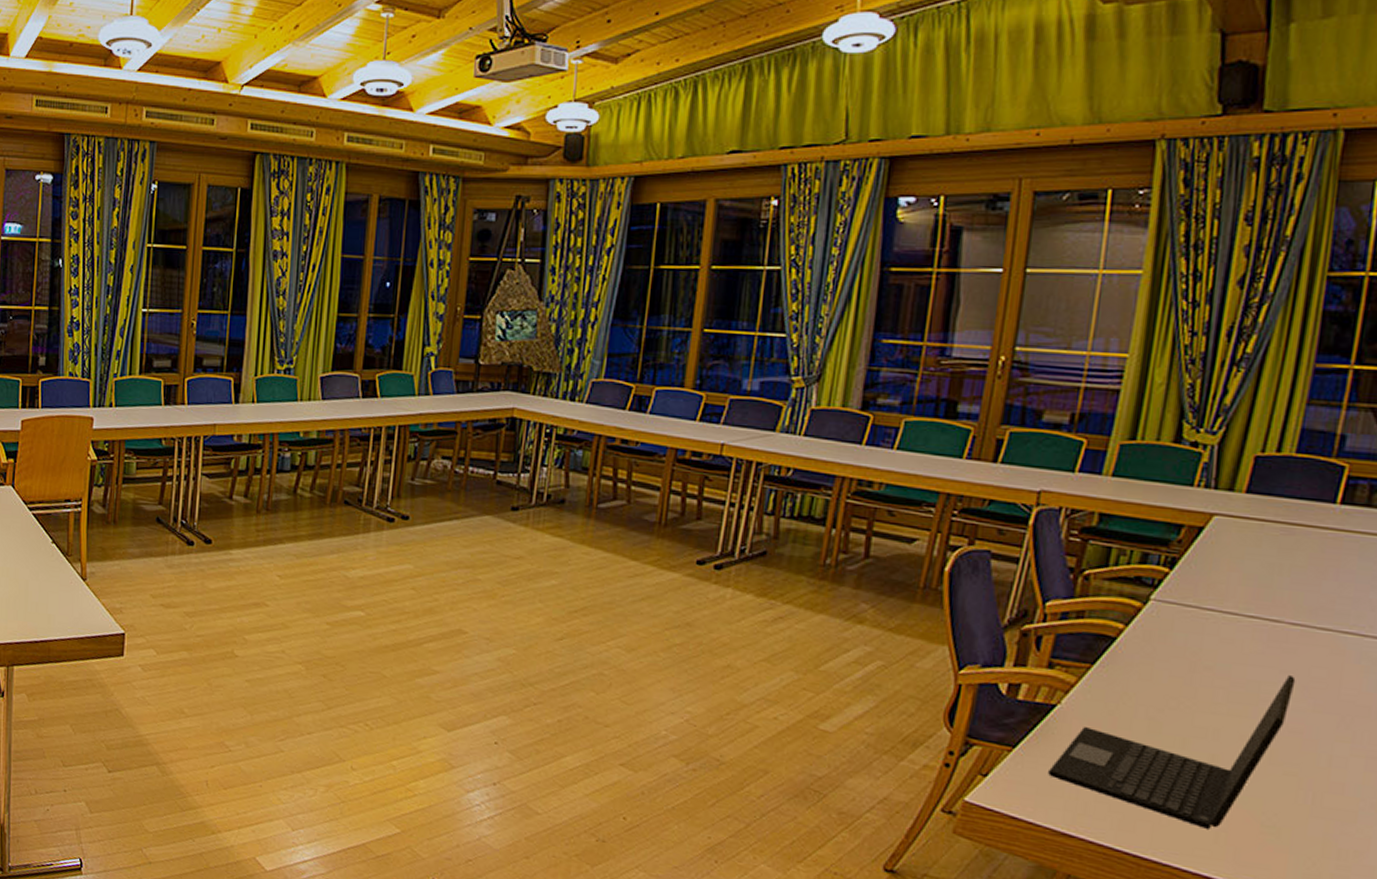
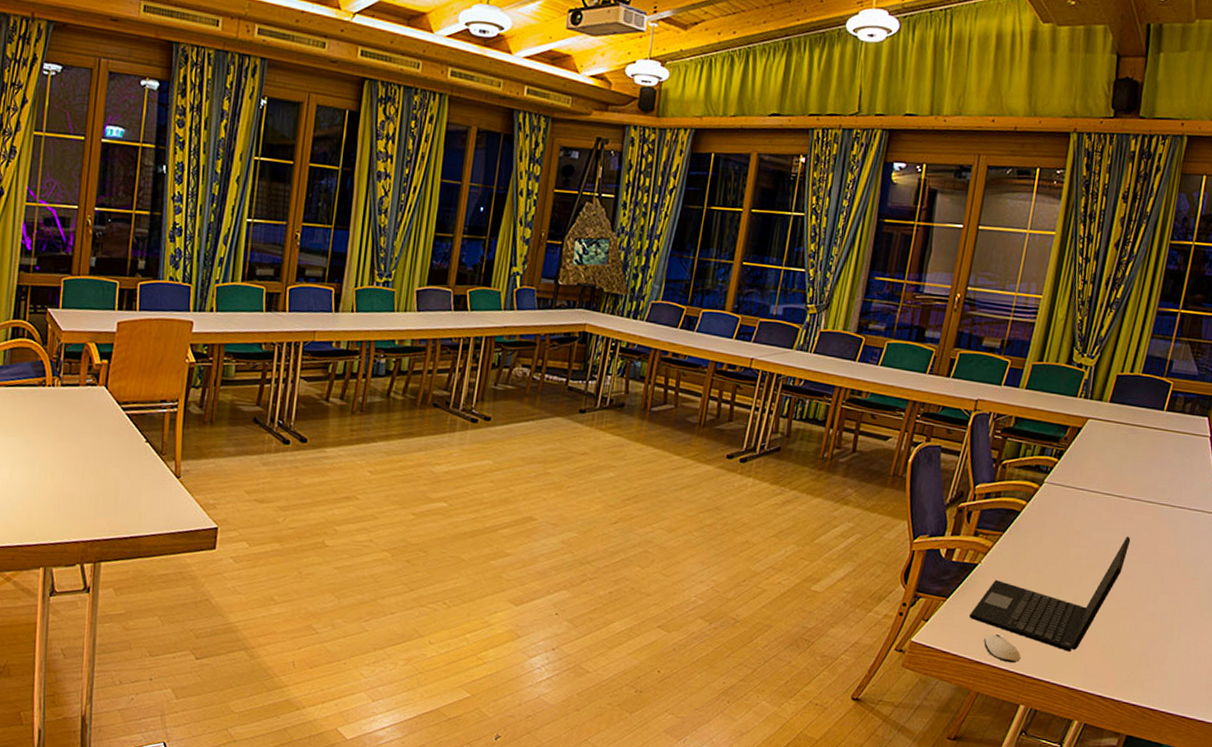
computer mouse: none [1072,797,1132,840] -> present [983,633,1021,663]

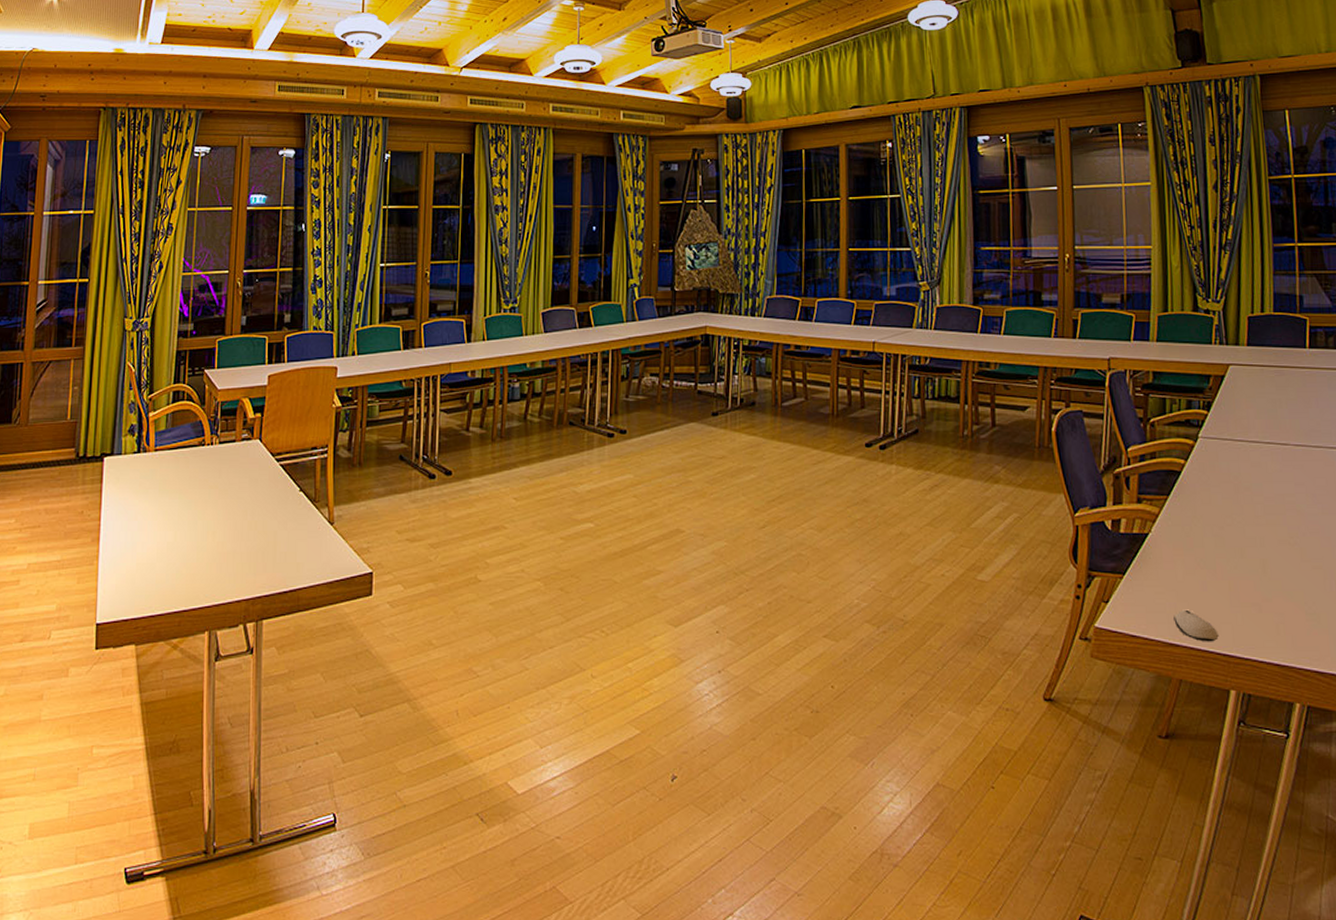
laptop: present [969,536,1131,652] -> none [1152,487,1307,623]

